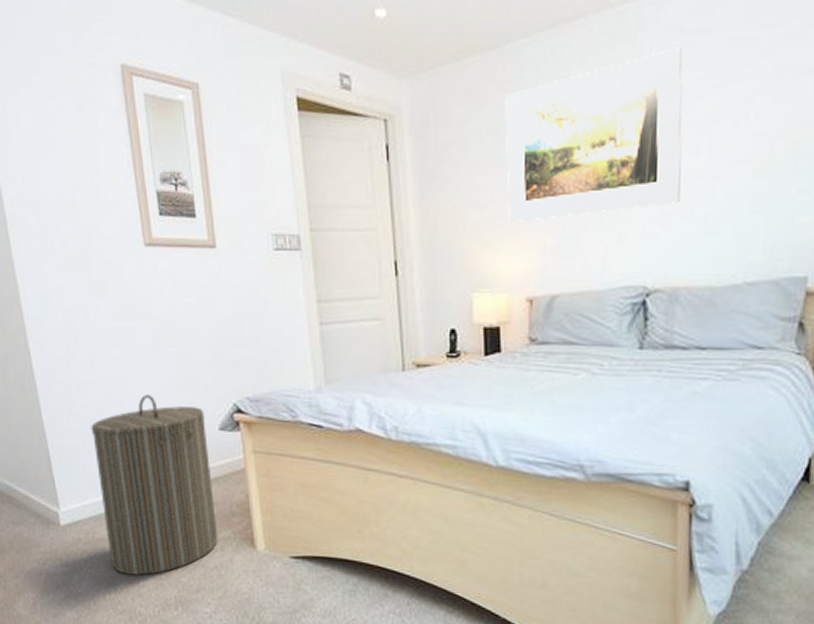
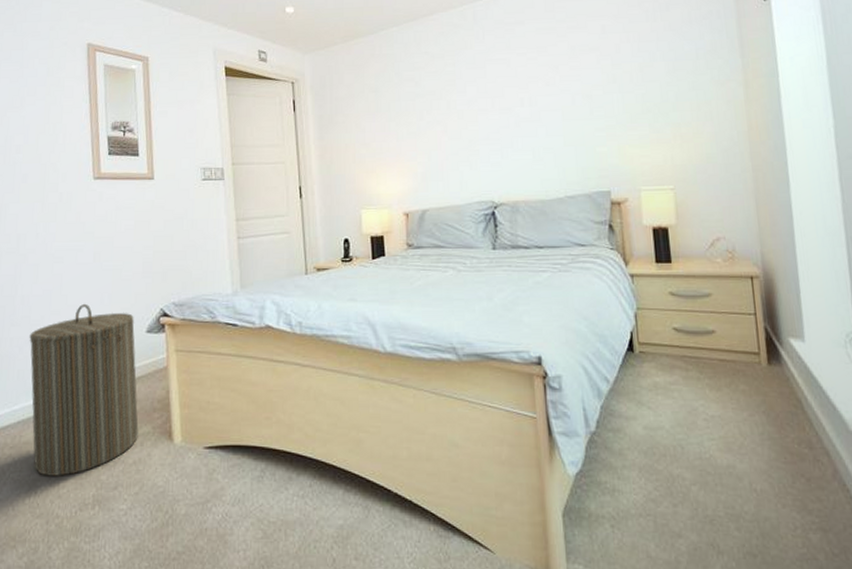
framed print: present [505,47,682,222] -> none [382,34,513,155]

